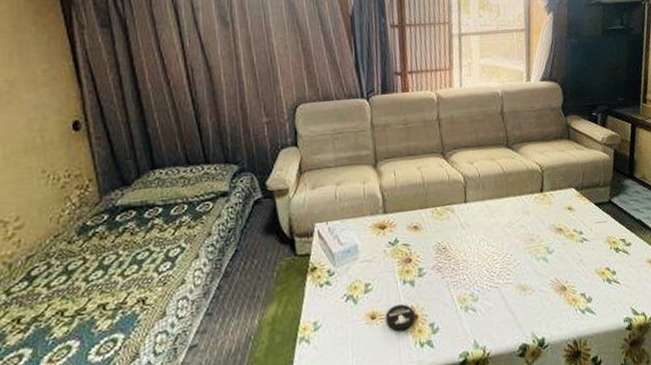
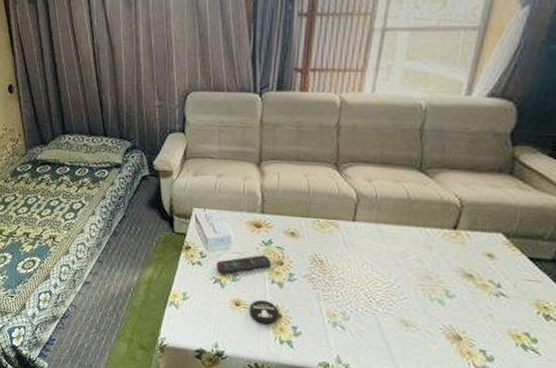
remote control: none [346,256,401,290] -> present [216,255,272,275]

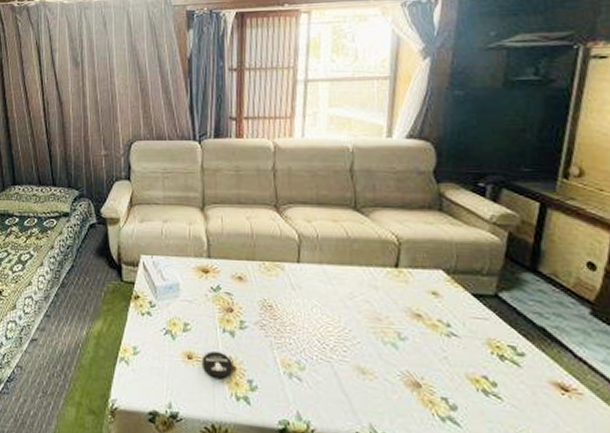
remote control: present [216,255,272,275] -> none [166,302,222,326]

